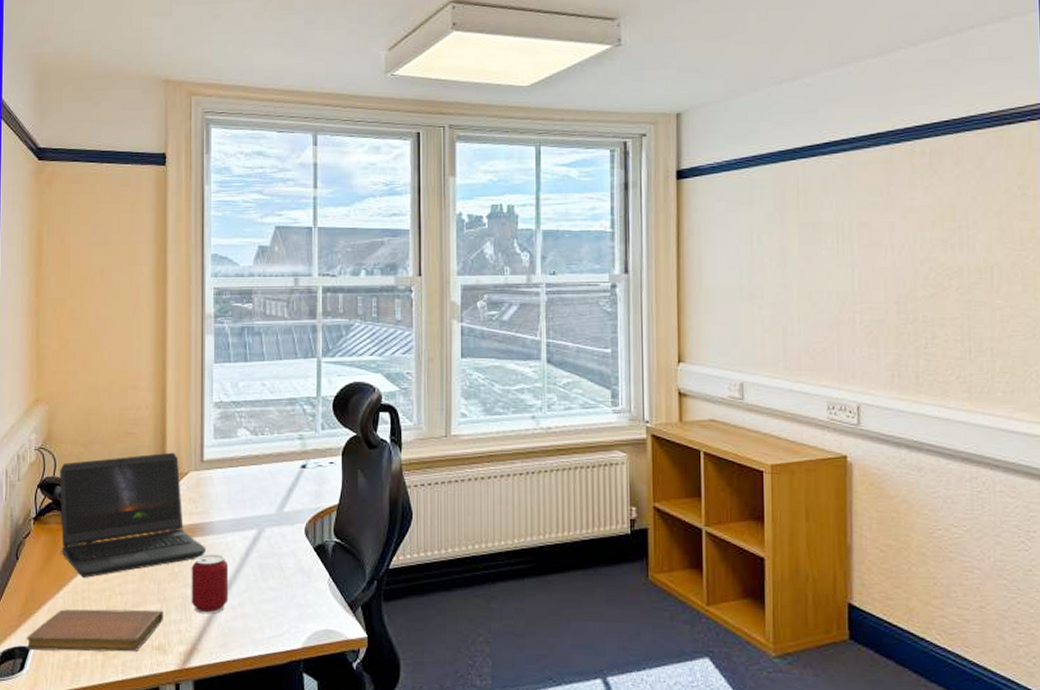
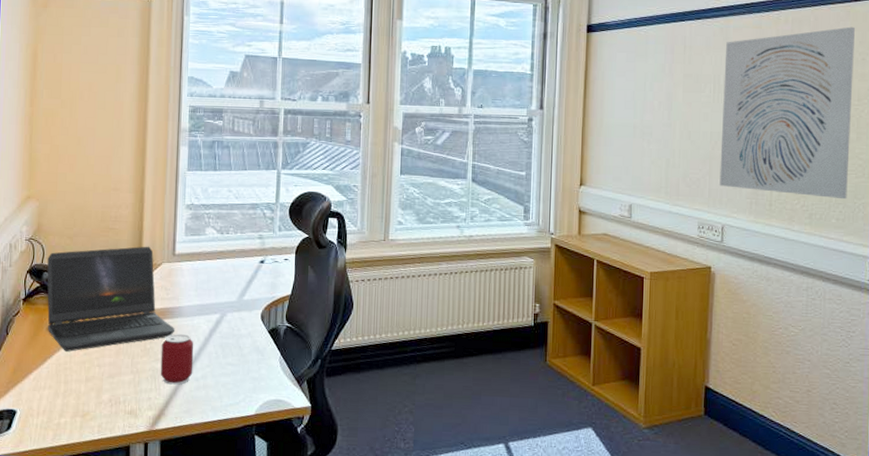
notebook: present [26,609,163,652] -> none [13,378,136,416]
wall art: none [848,155,1015,367] -> present [719,26,855,200]

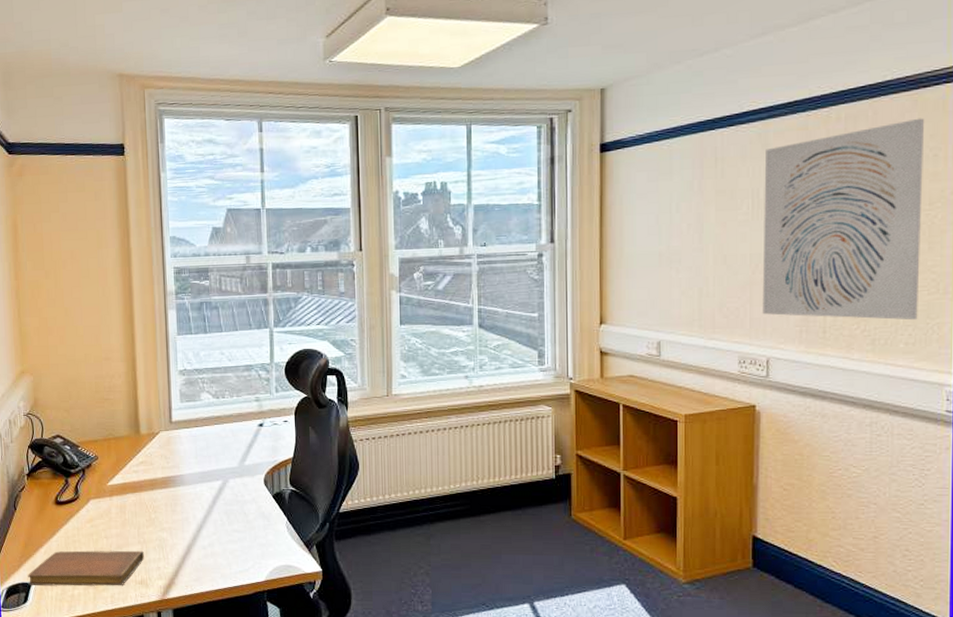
notebook: none [13,378,136,416] -> present [28,550,144,586]
laptop computer: present [47,246,175,352] -> none [47,415,179,524]
can: present [160,334,194,385] -> none [166,502,200,554]

